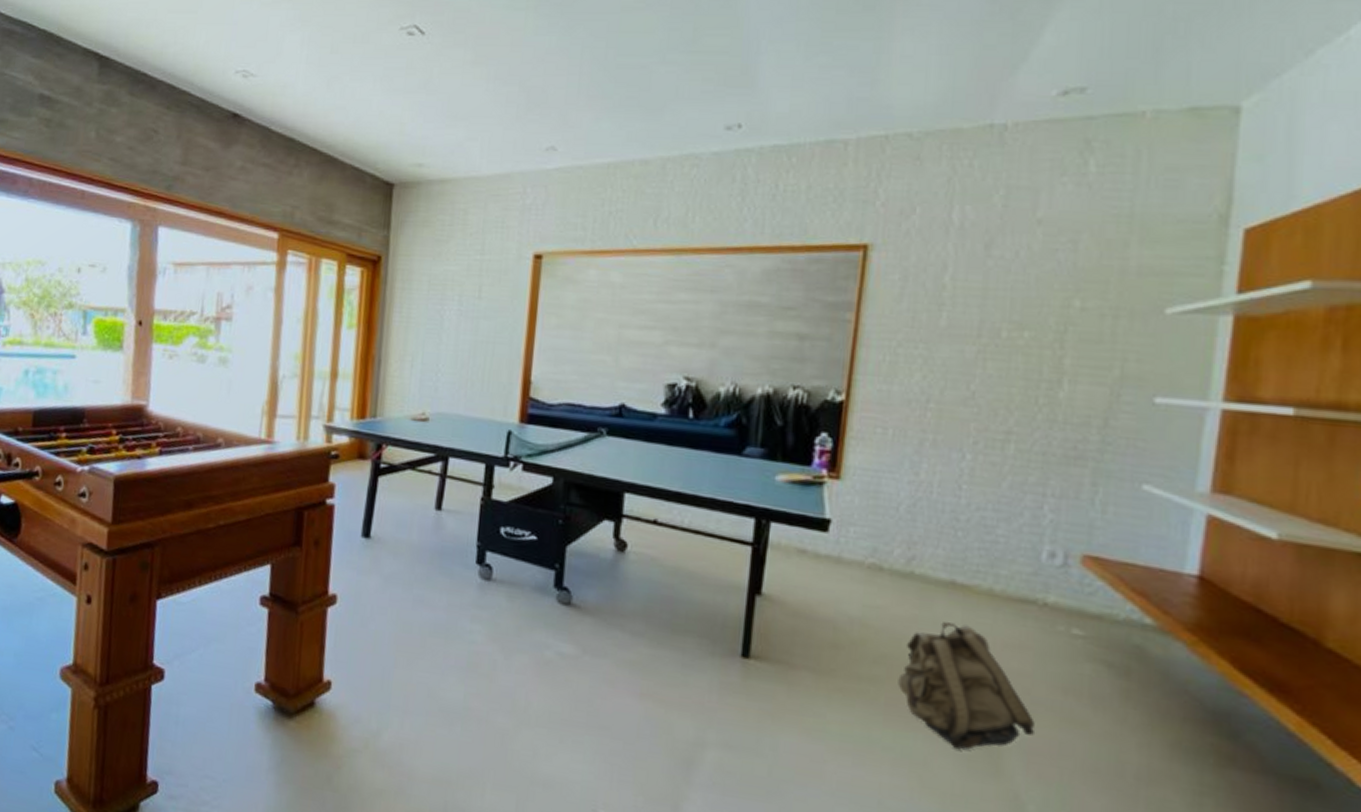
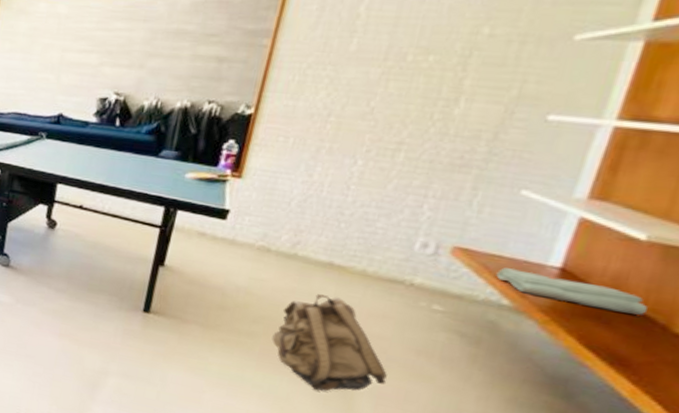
towel: none [1133,578,1294,629] -> present [496,268,648,315]

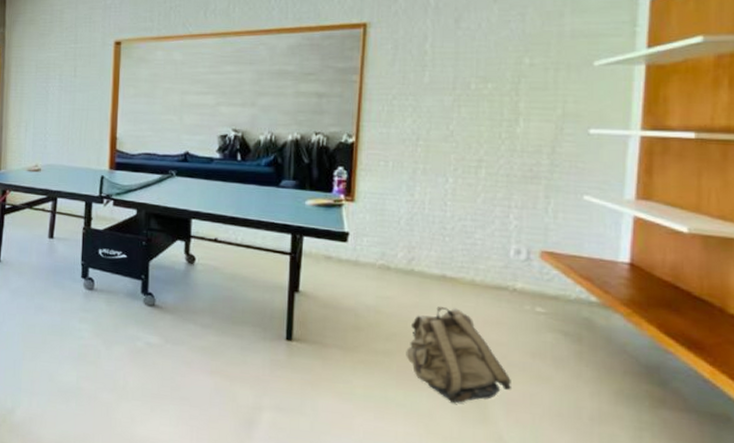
towel: present [496,268,648,315] -> none [581,267,704,300]

